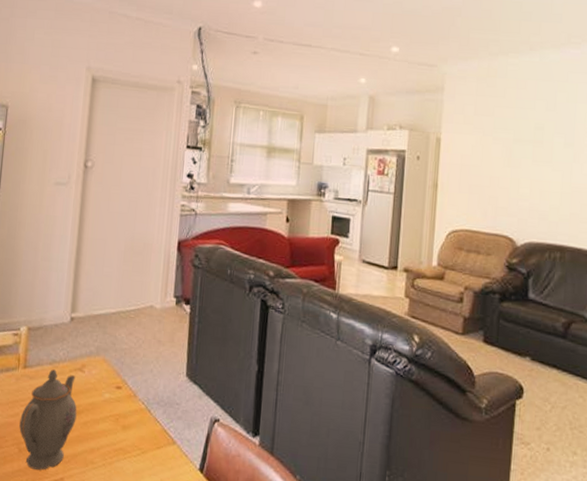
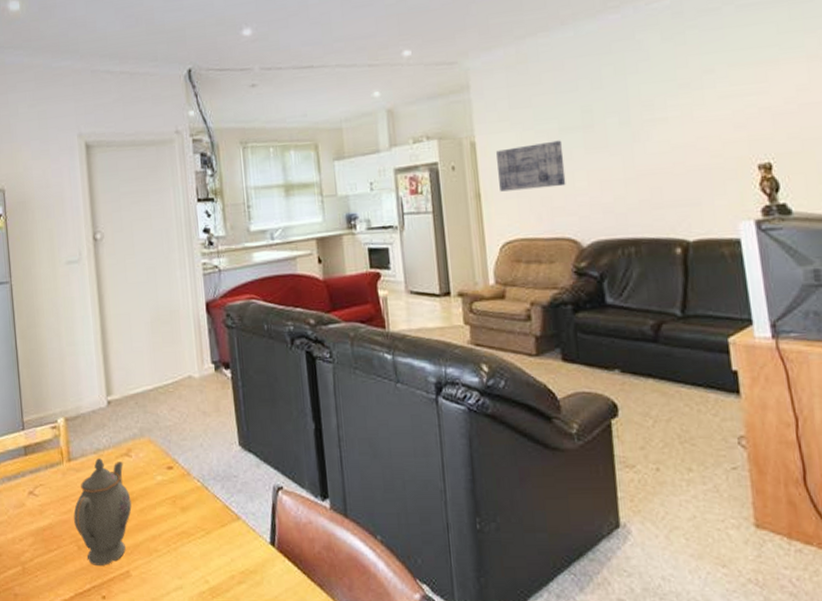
wall art: none [455,148,514,190] -> present [496,140,566,192]

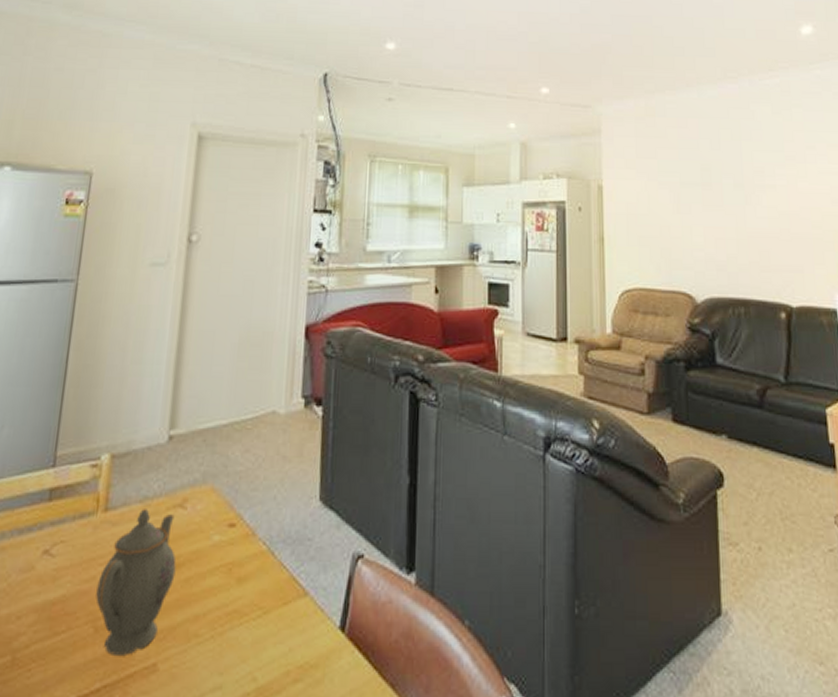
wall art: present [496,140,566,192] -> none [622,194,684,240]

